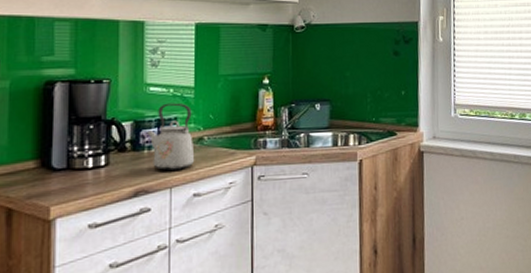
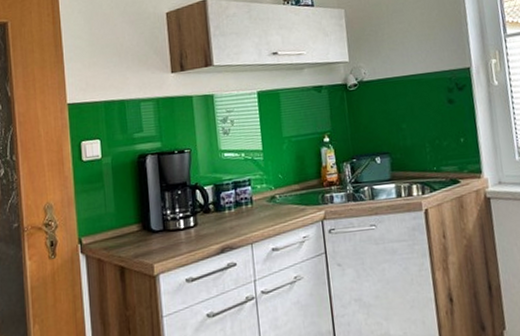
kettle: present [147,102,195,171] -> none [225,165,270,229]

